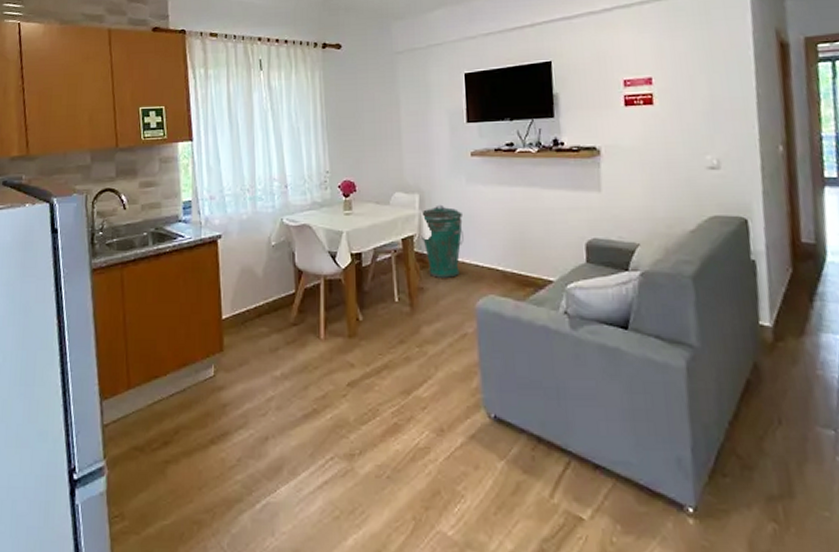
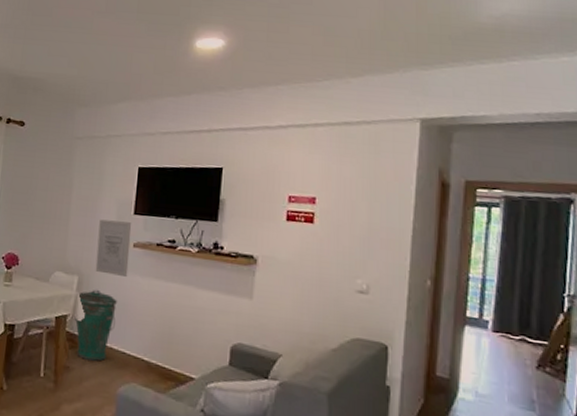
wall art: none [432,131,470,189] -> present [95,219,132,278]

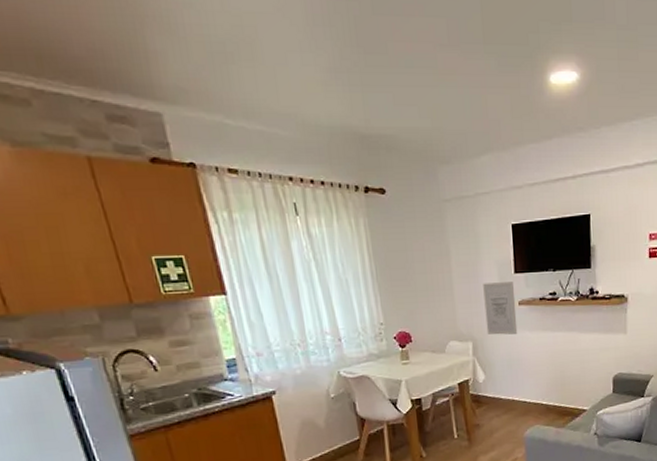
trash can: present [74,289,117,361] -> none [476,350,513,415]

